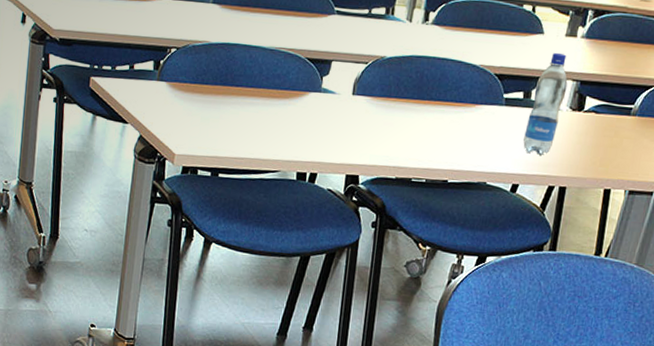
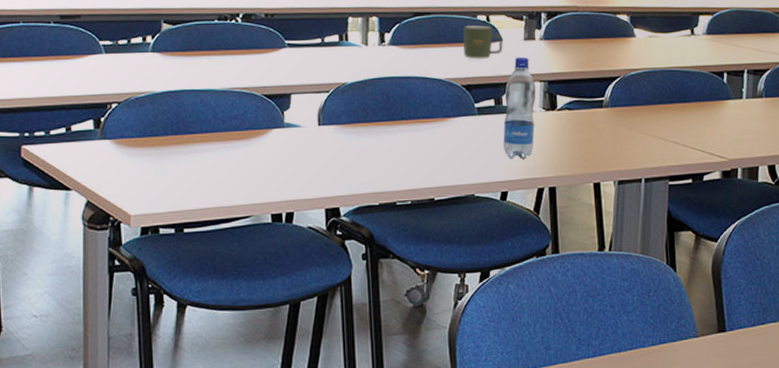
mug: none [503,14,545,51] -> present [463,25,503,60]

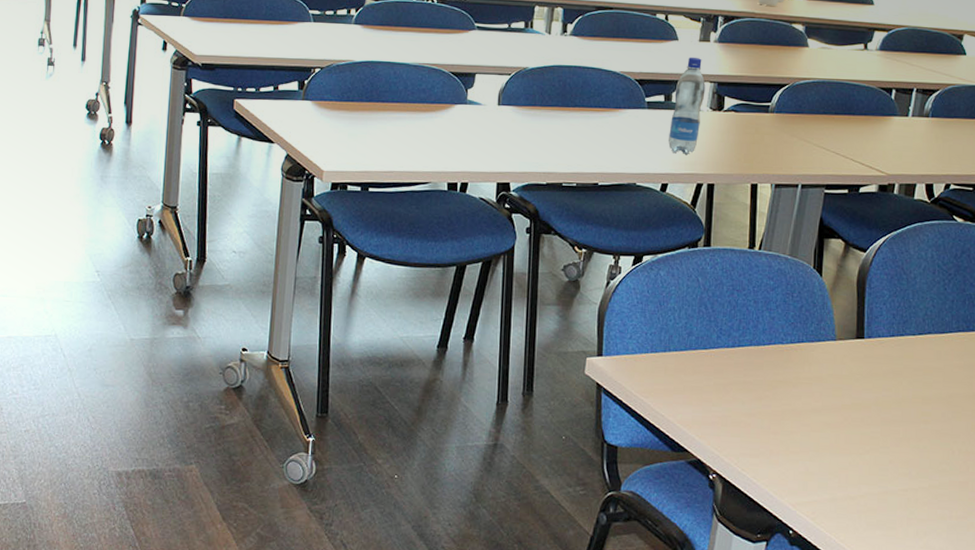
mug: present [463,25,503,60] -> none [640,23,679,56]

